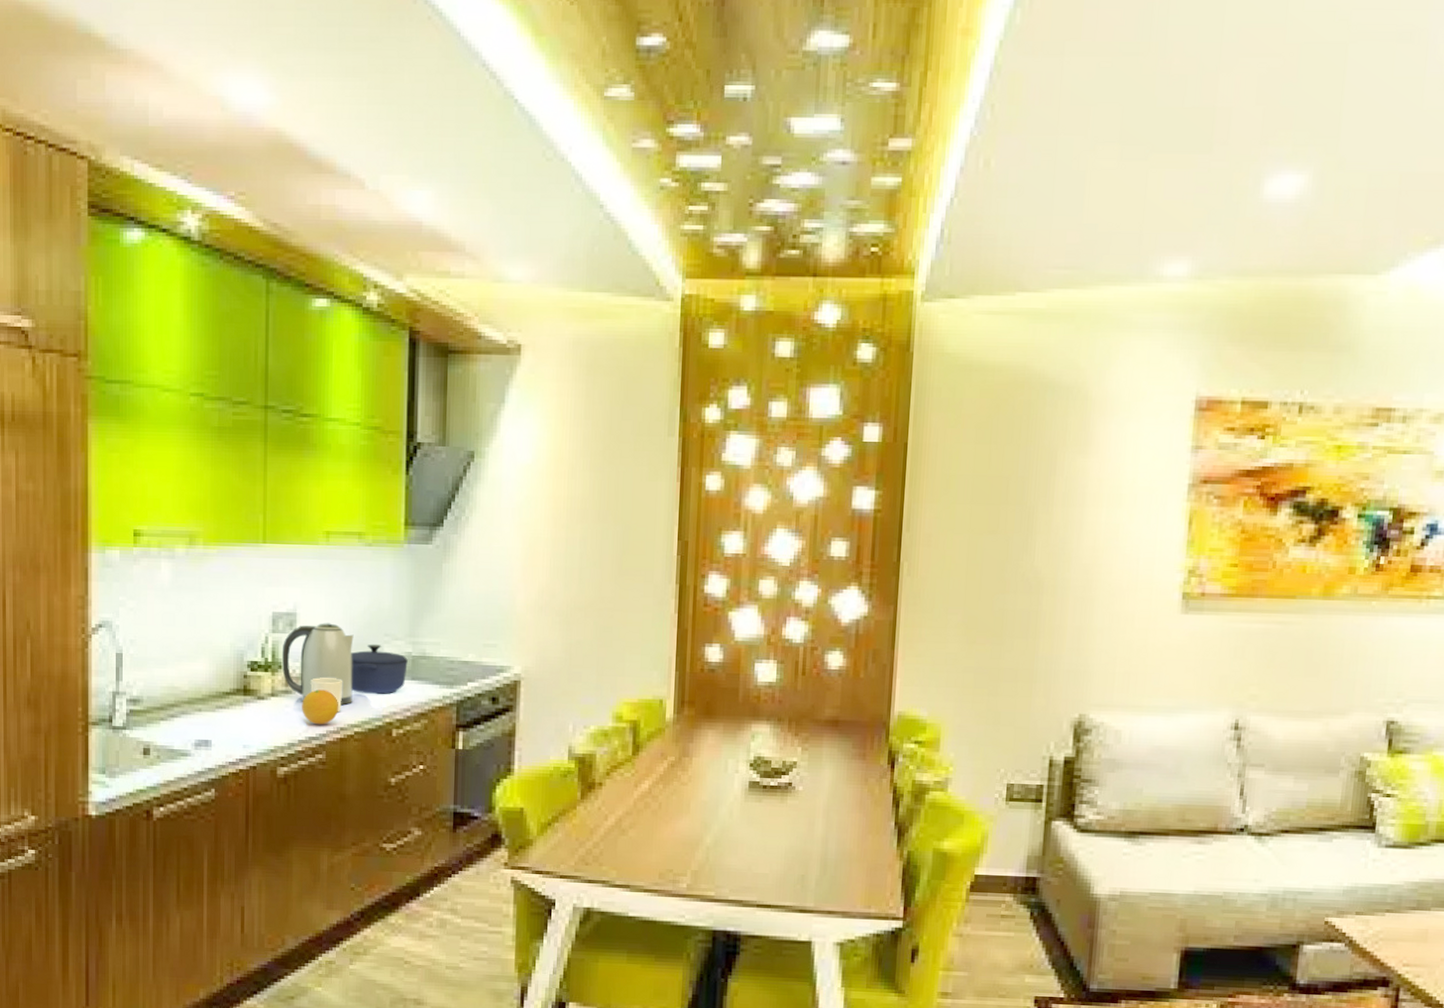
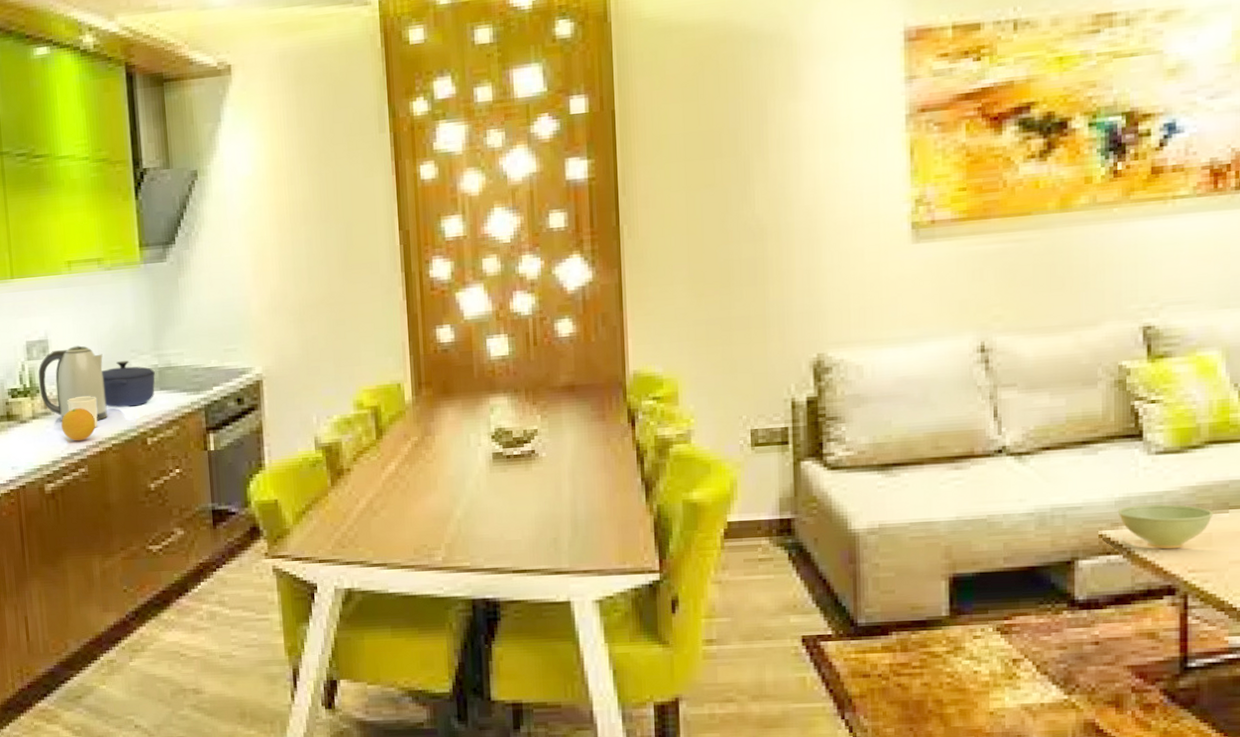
bowl: none [1344,896,1432,942] -> present [1117,504,1214,550]

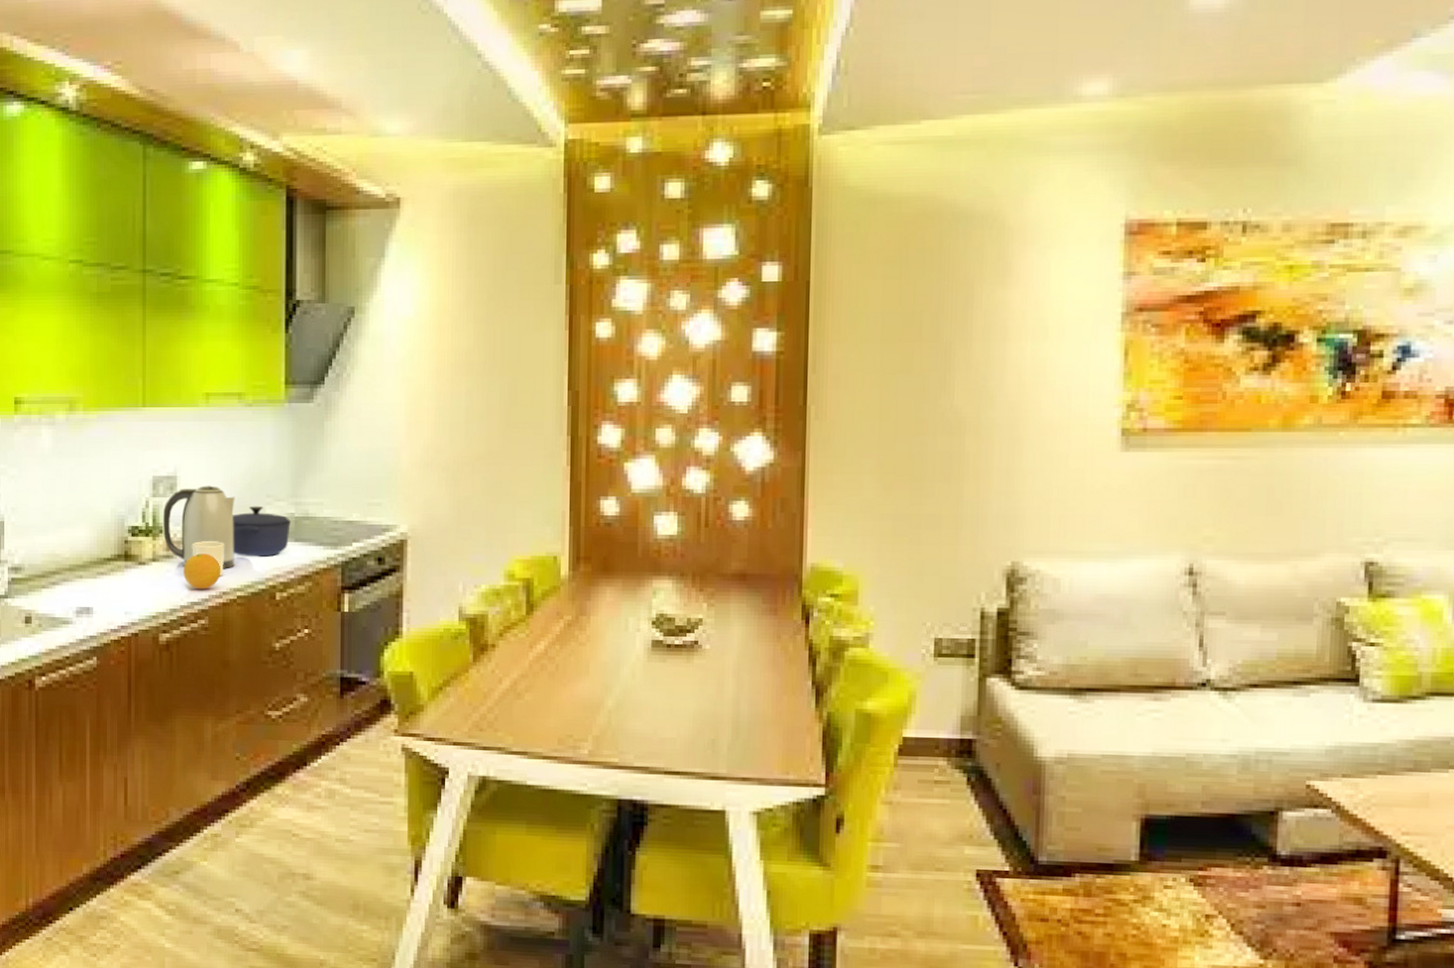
bowl: present [1117,504,1214,550] -> none [1328,756,1432,808]

